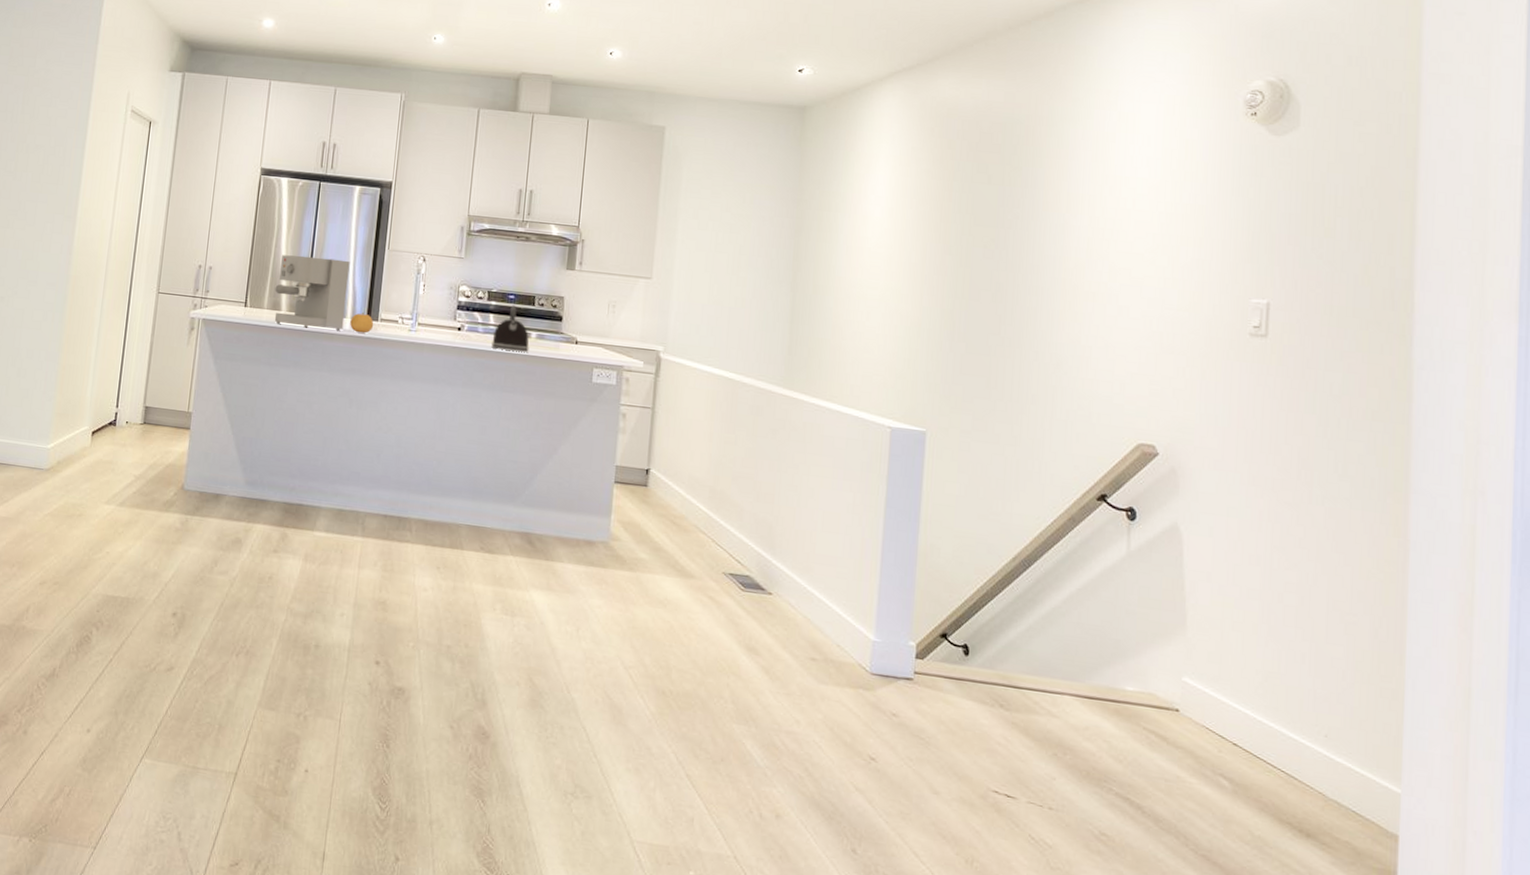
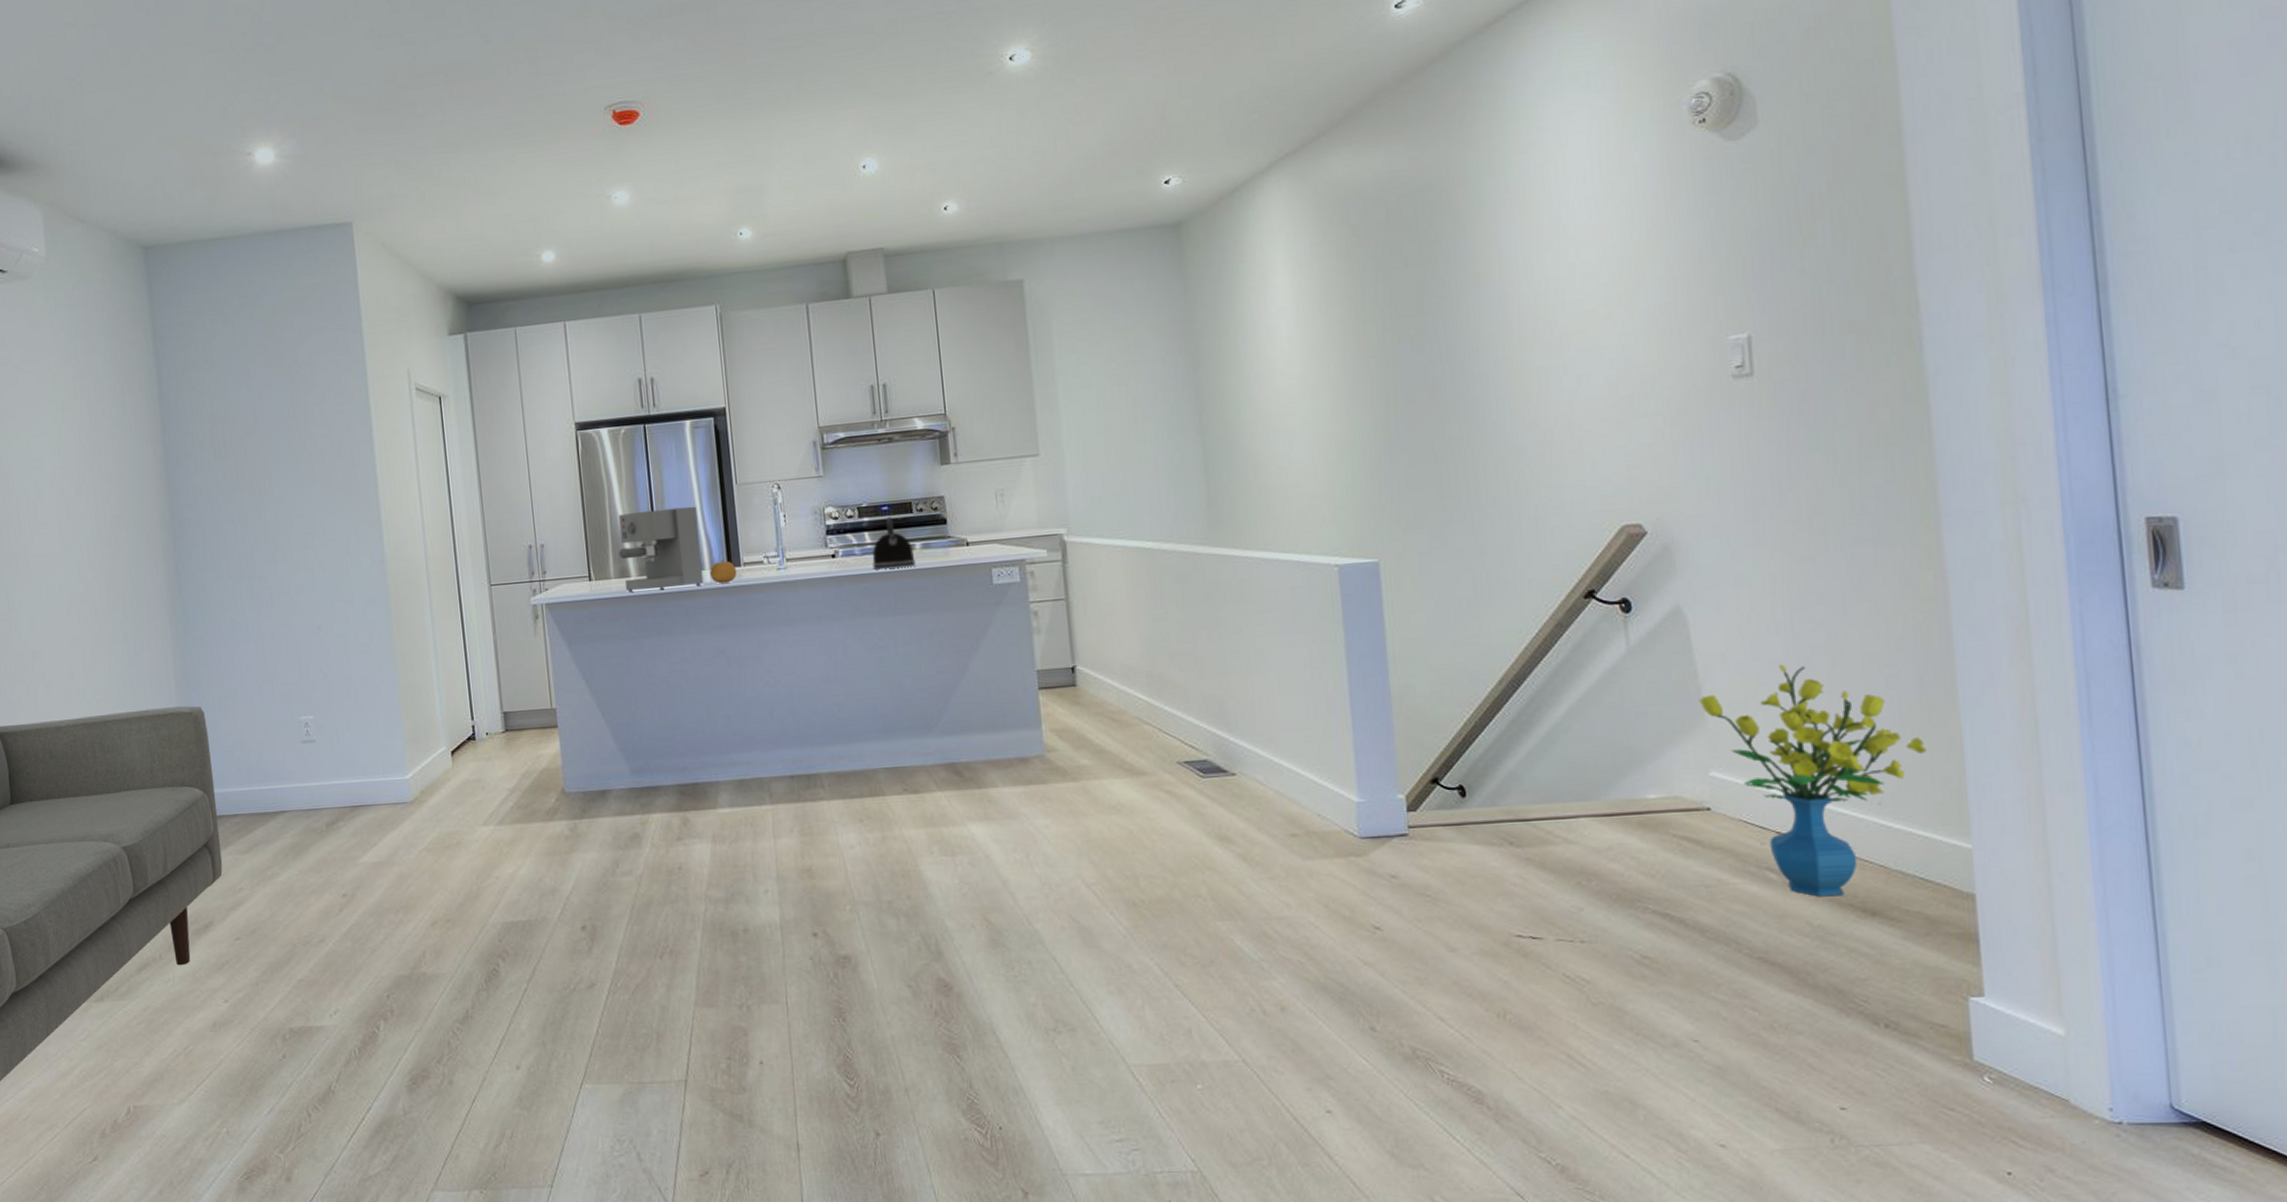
bouquet: none [1182,593,1373,813] -> present [1699,664,1927,897]

